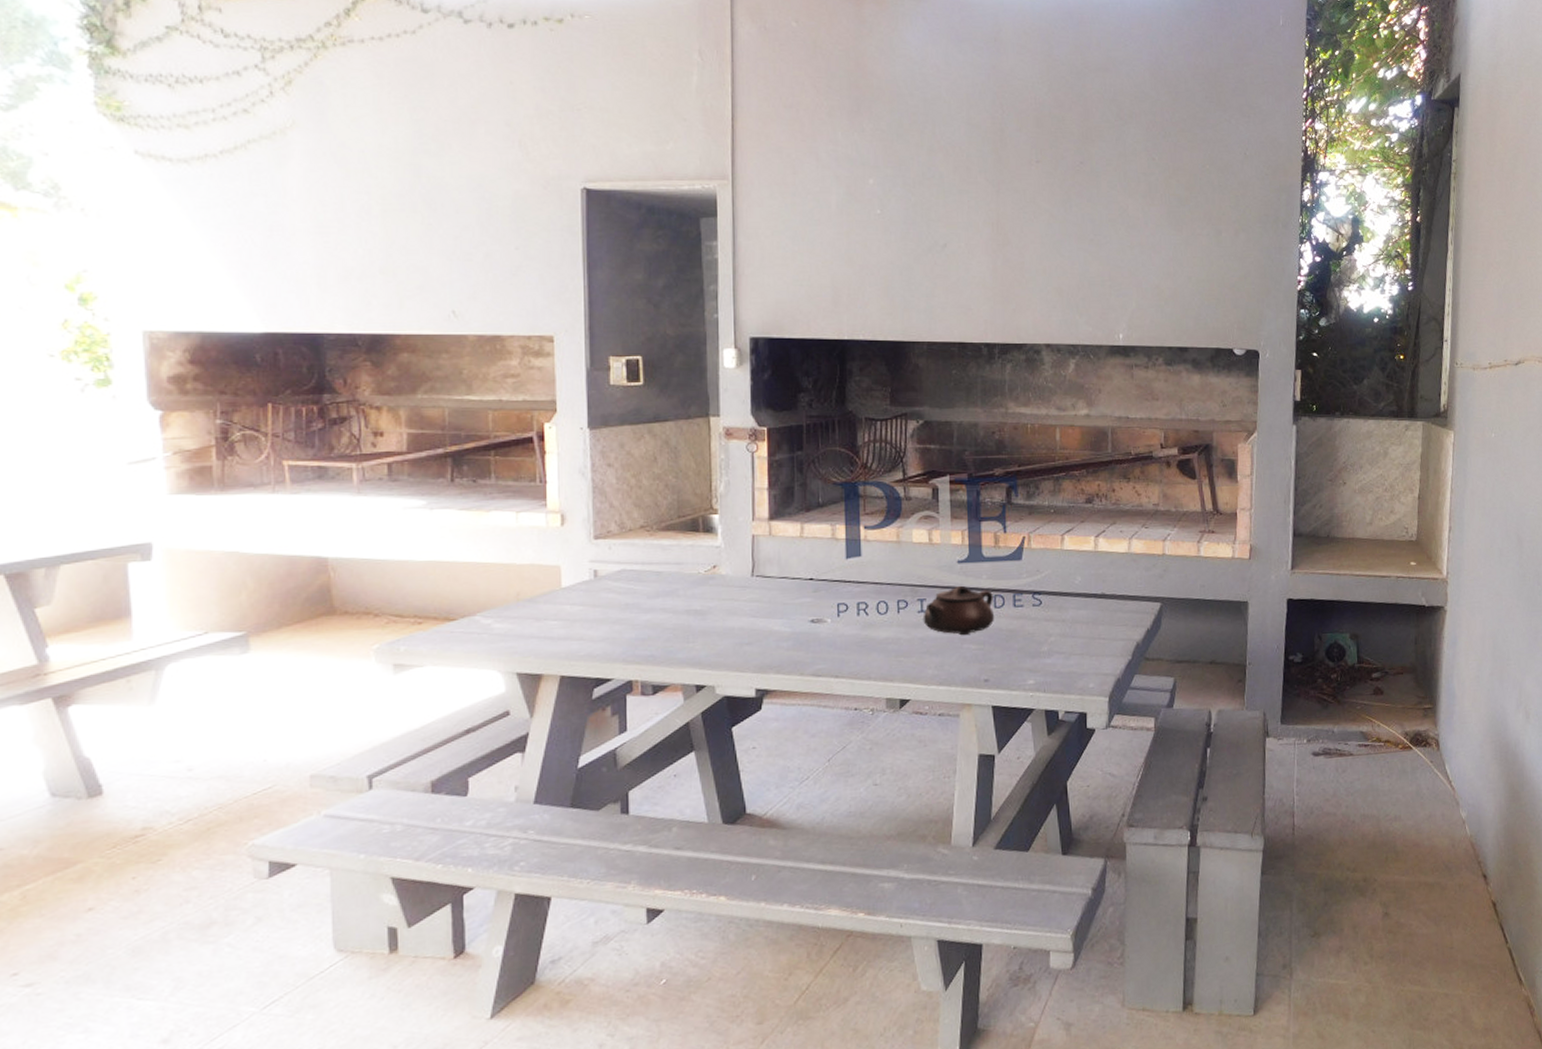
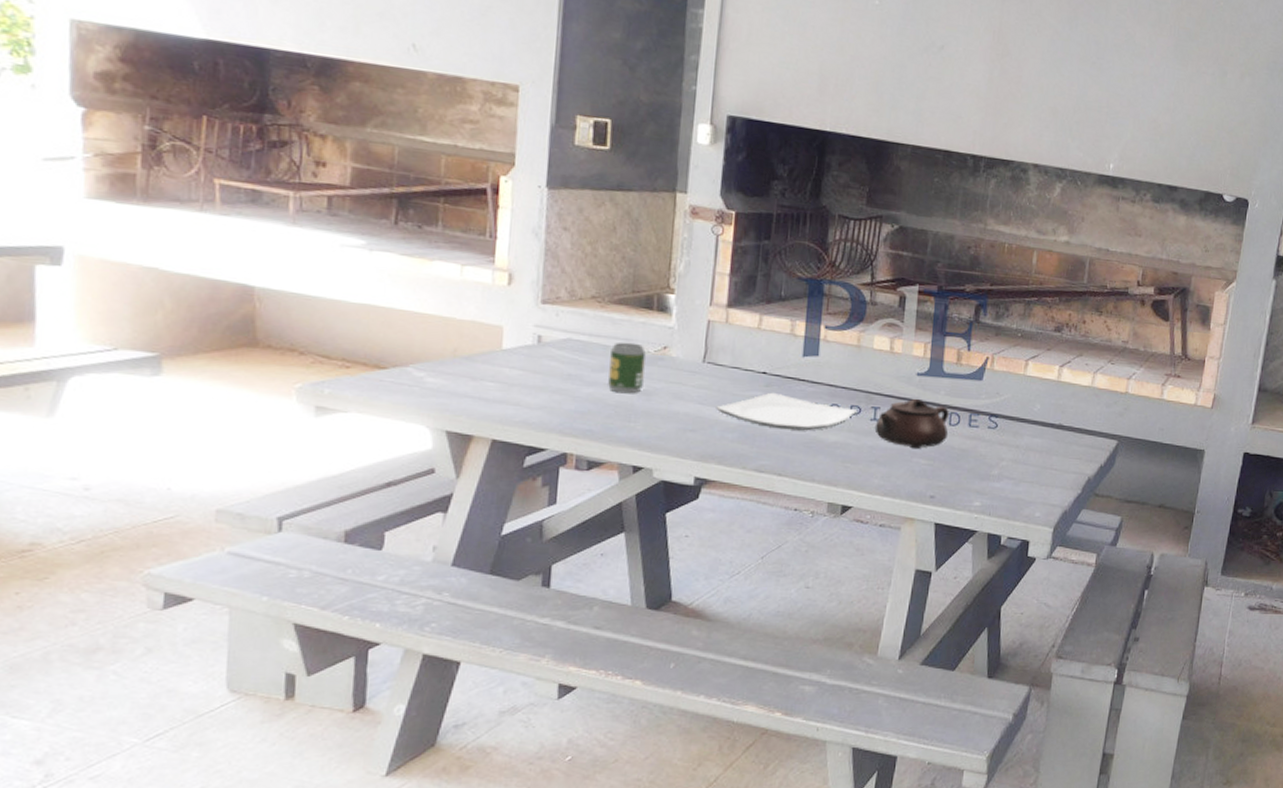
soda can: none [664,565,697,616] -> present [608,342,646,394]
plate: none [768,597,903,632] -> present [716,392,856,431]

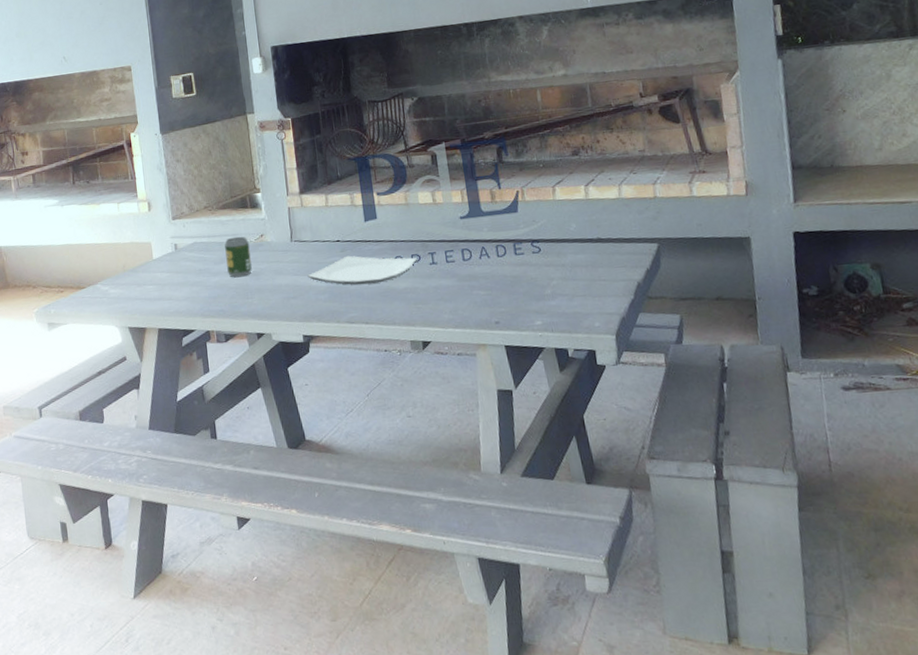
teapot: present [874,398,949,450] -> none [434,238,498,283]

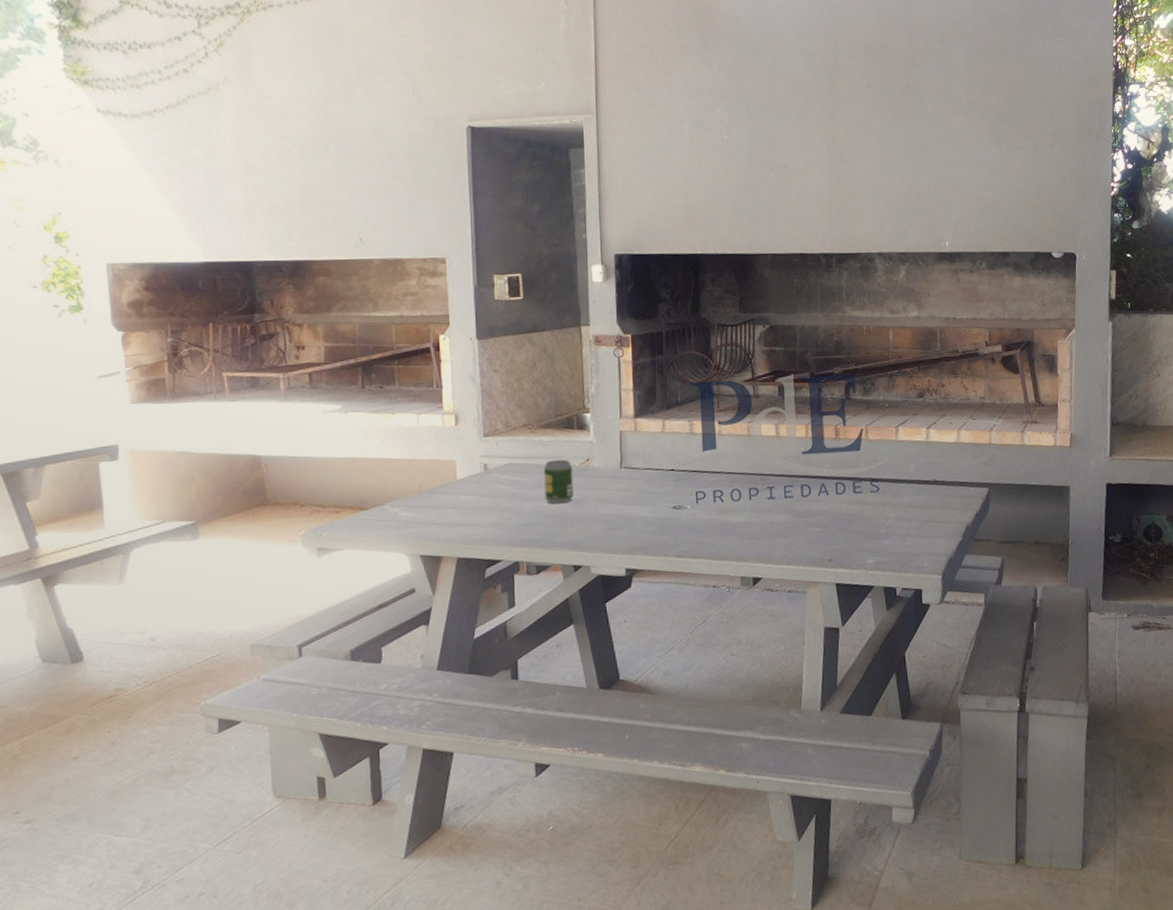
plate: present [307,255,417,285] -> none [636,486,755,518]

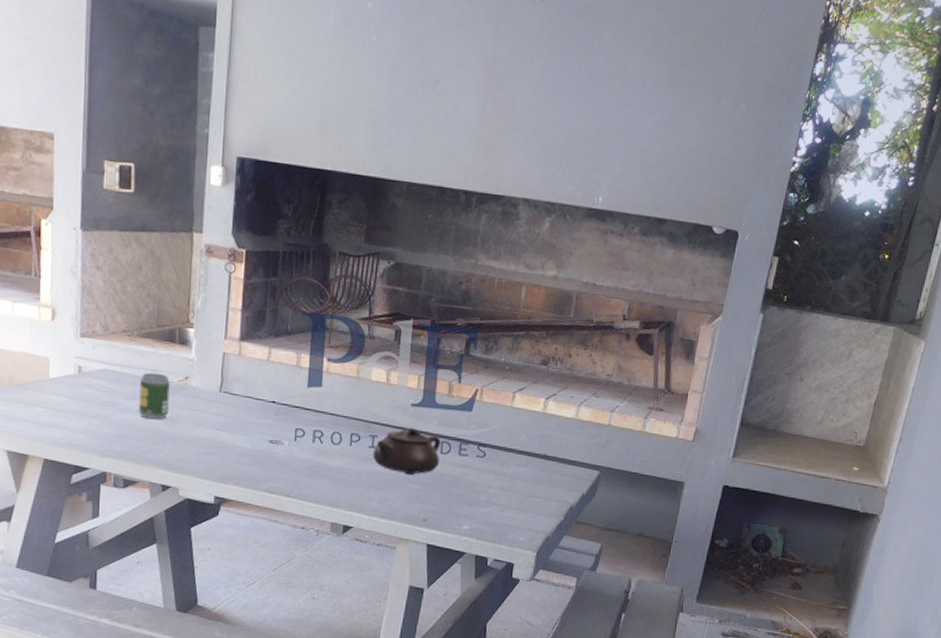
teapot: none [772,474,836,520] -> present [372,427,441,476]

